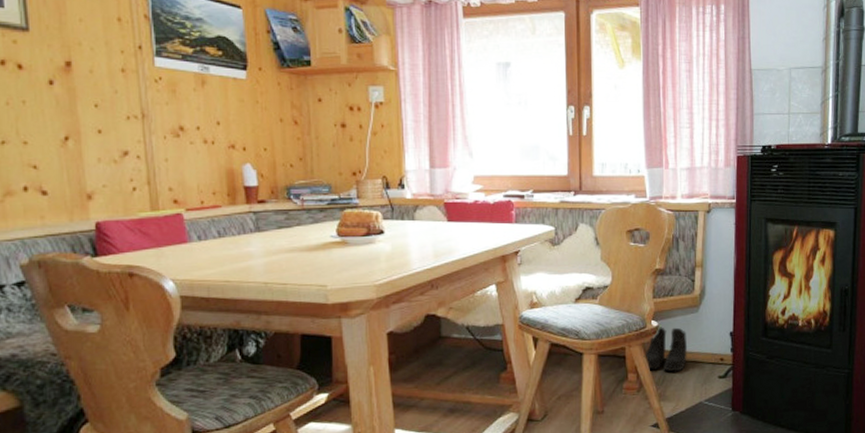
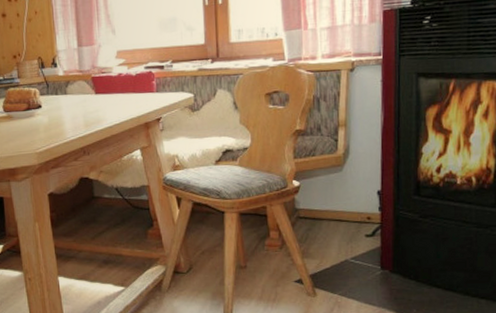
boots: present [643,327,687,372] -> none [285,186,331,230]

